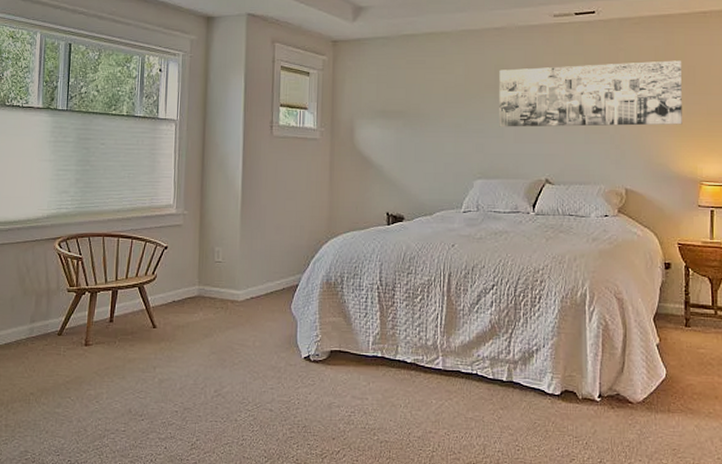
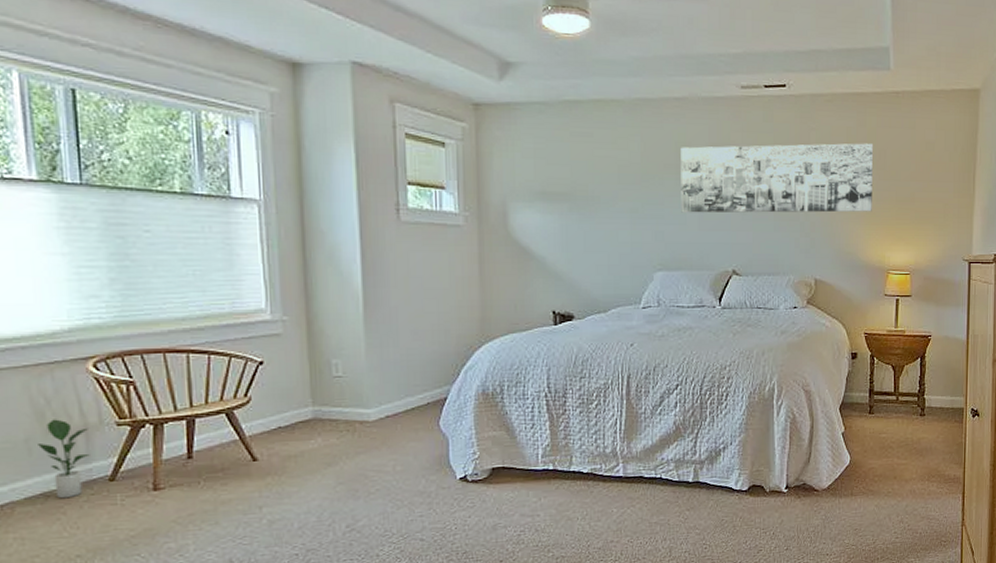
potted plant: none [18,284,50,347] -> present [38,419,90,499]

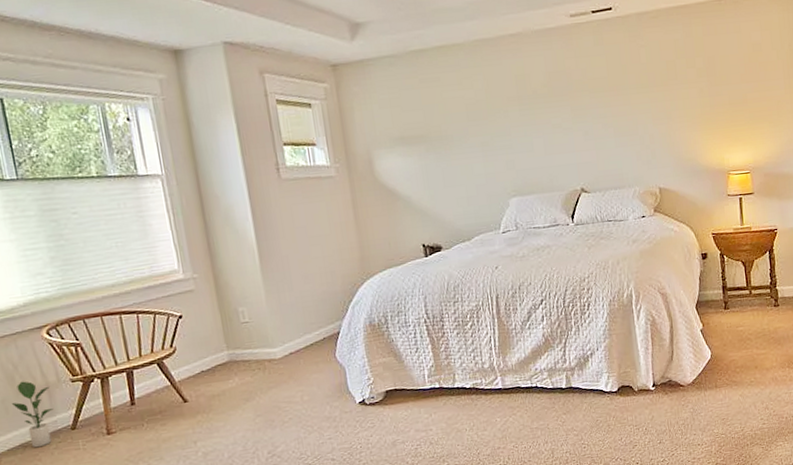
wall art: present [680,143,874,213] -> none [520,52,707,141]

